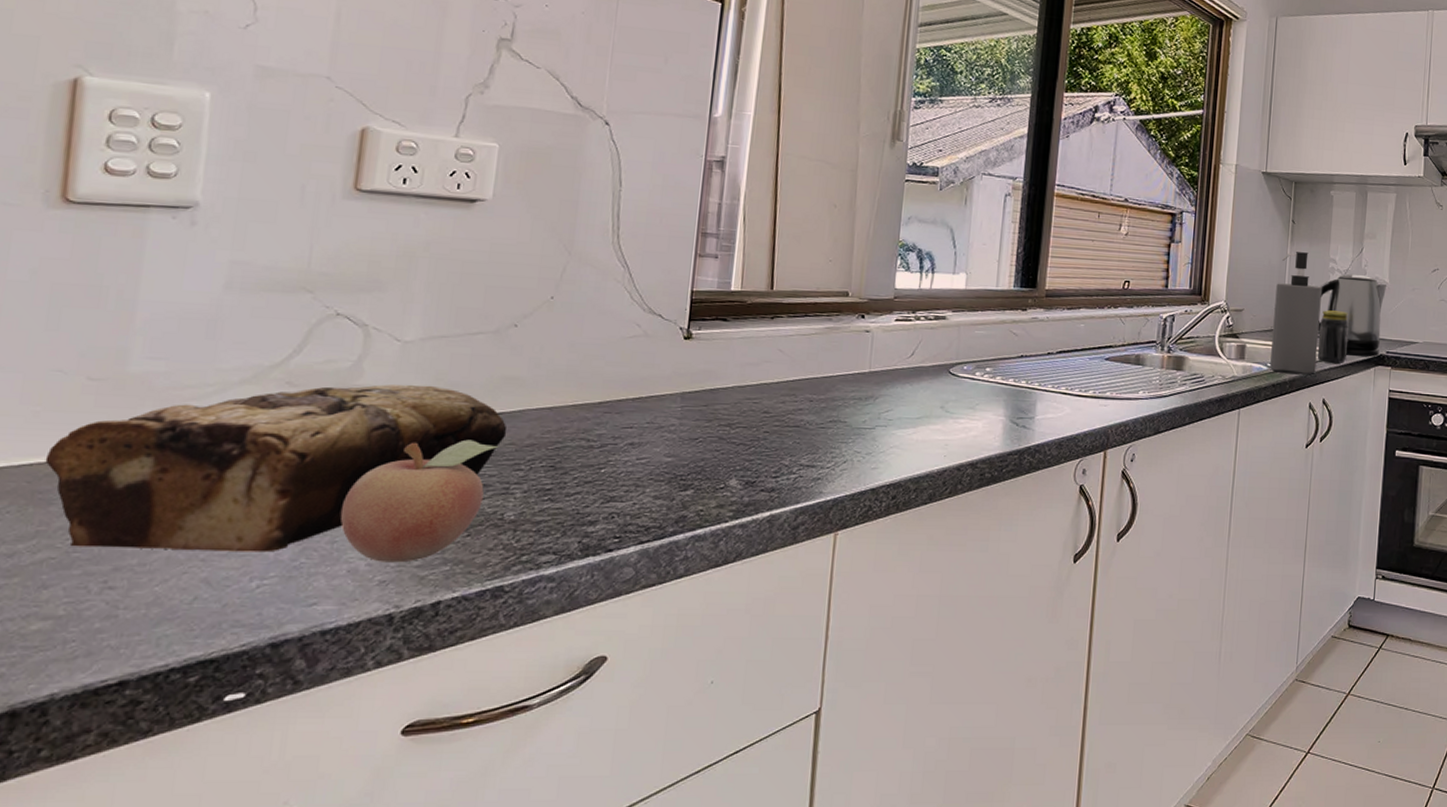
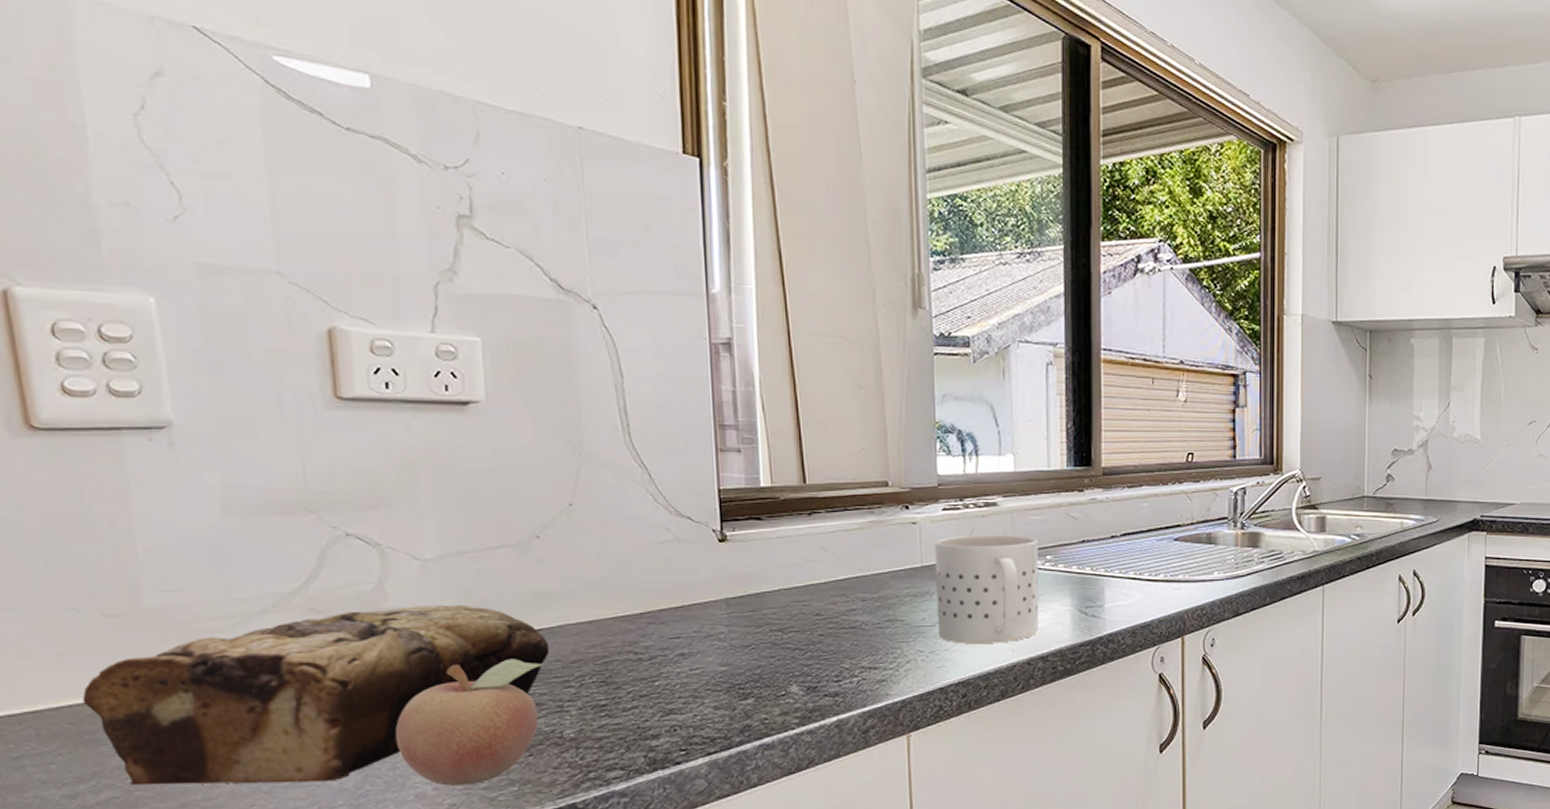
mug: none [876,345,980,448] -> present [935,535,1039,644]
soap dispenser: present [1270,252,1322,375] -> none [1354,410,1406,546]
kettle: present [1317,273,1386,358] -> none [1404,431,1478,523]
jar: present [1317,310,1349,364] -> none [1404,473,1438,531]

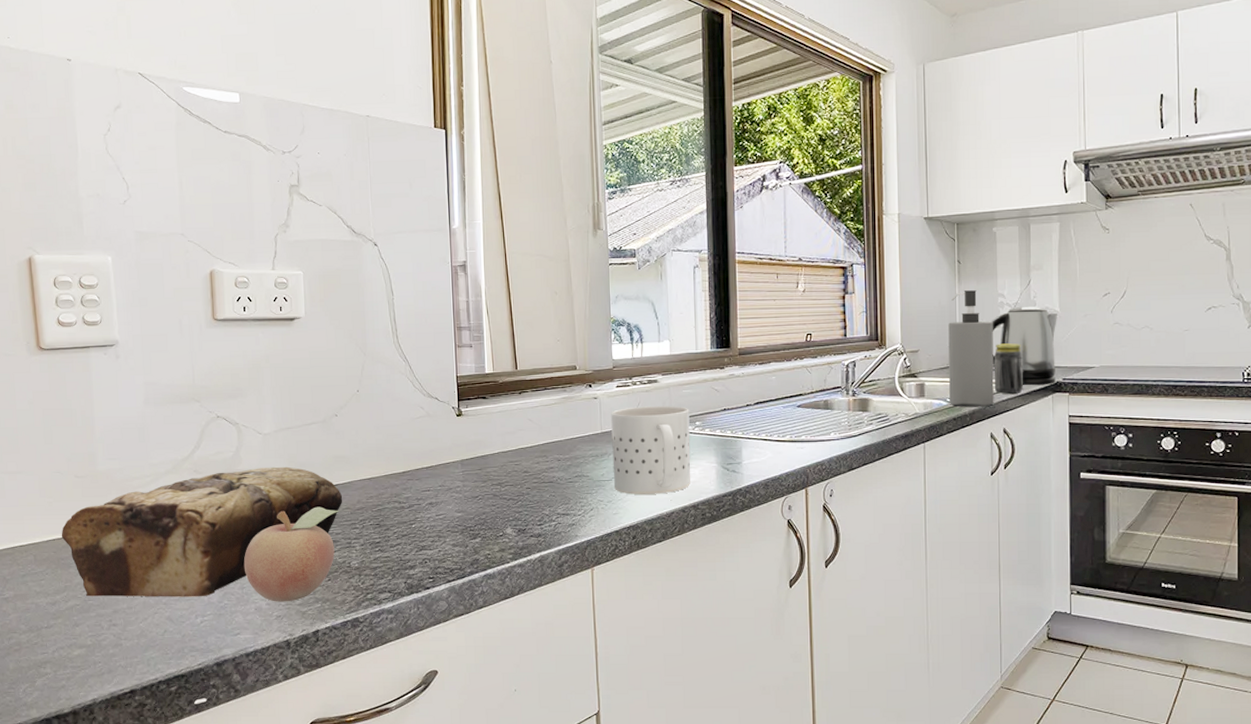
soap dispenser: none [1354,410,1406,546] -> present [948,290,994,407]
kettle: none [1404,431,1478,523] -> present [990,306,1057,386]
jar: none [1404,473,1438,531] -> present [993,343,1023,394]

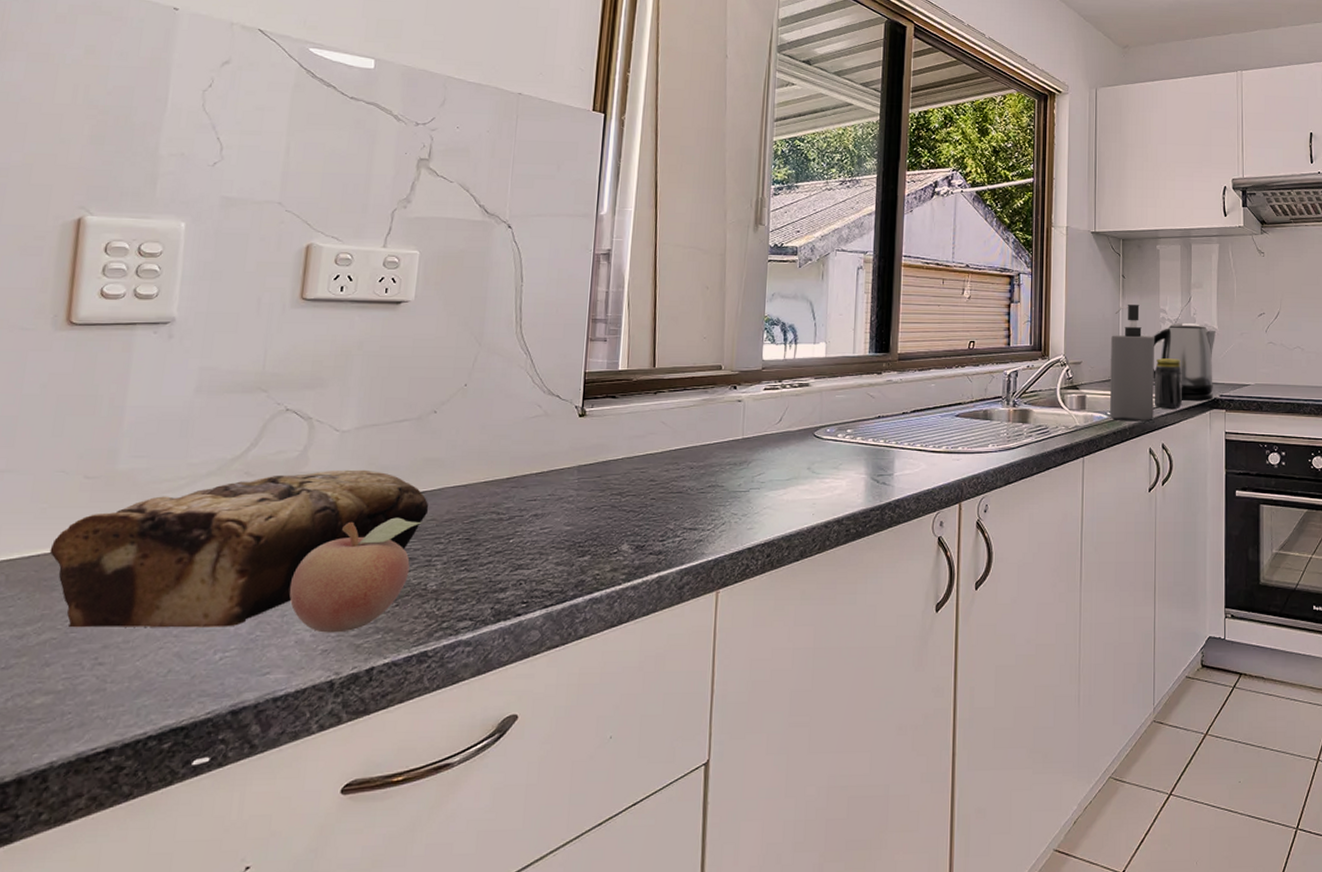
mug: present [611,406,691,495] -> none [750,411,841,507]

